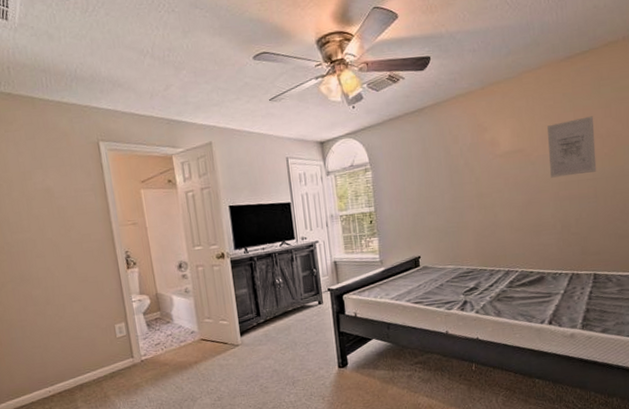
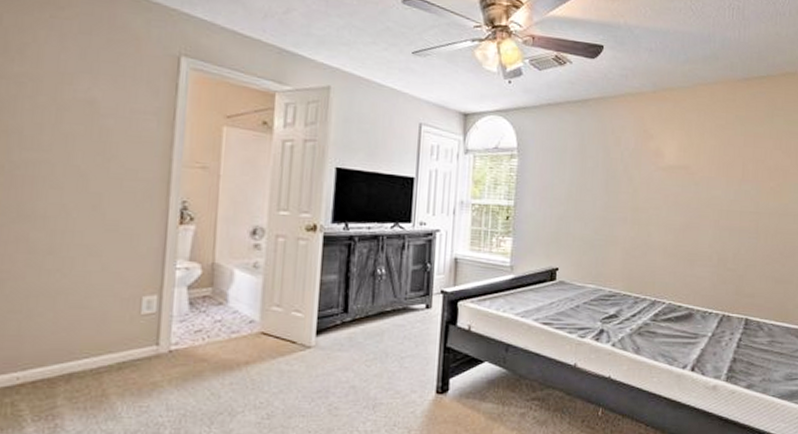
wall art: present [547,116,597,178] -> none [713,144,764,205]

